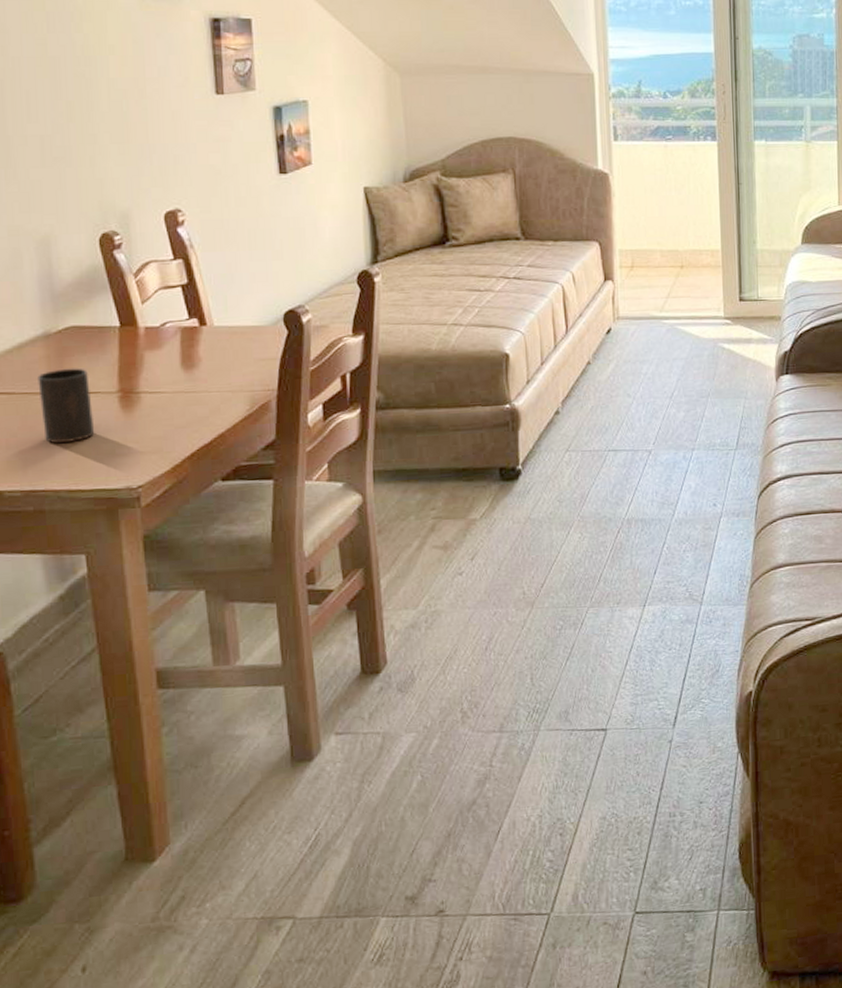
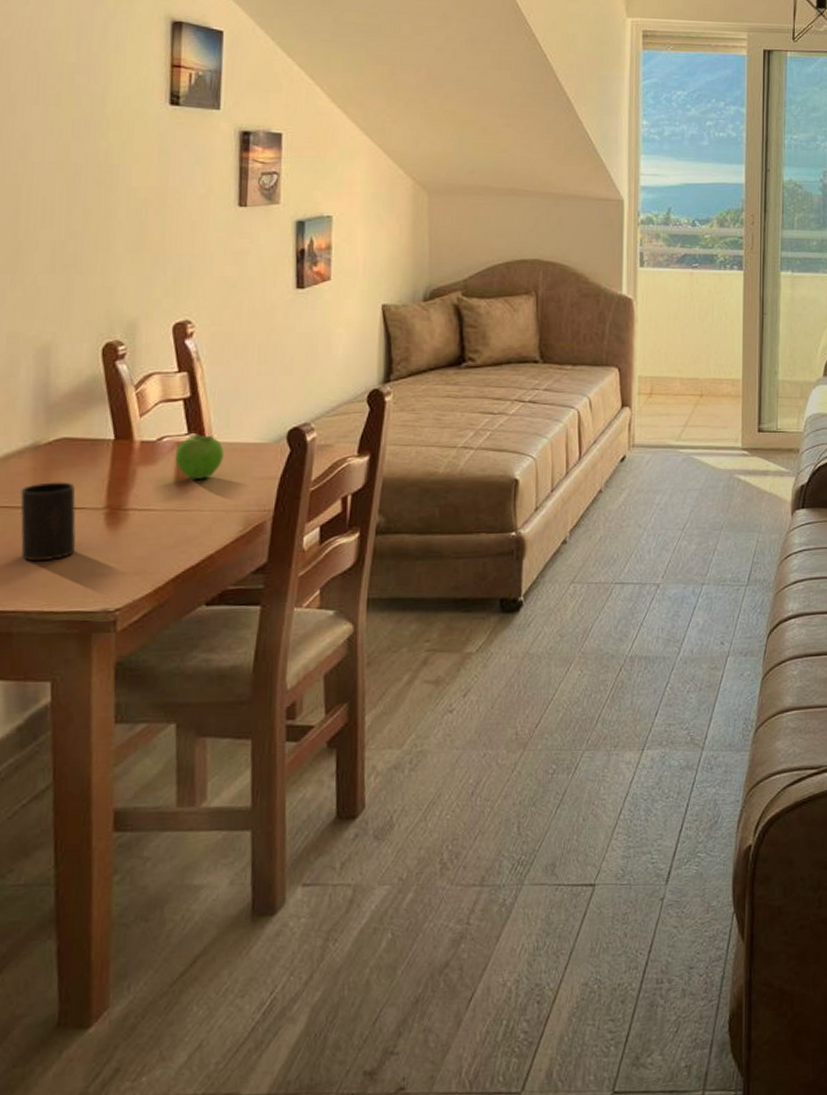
fruit: none [179,317,225,362] -> present [175,432,224,479]

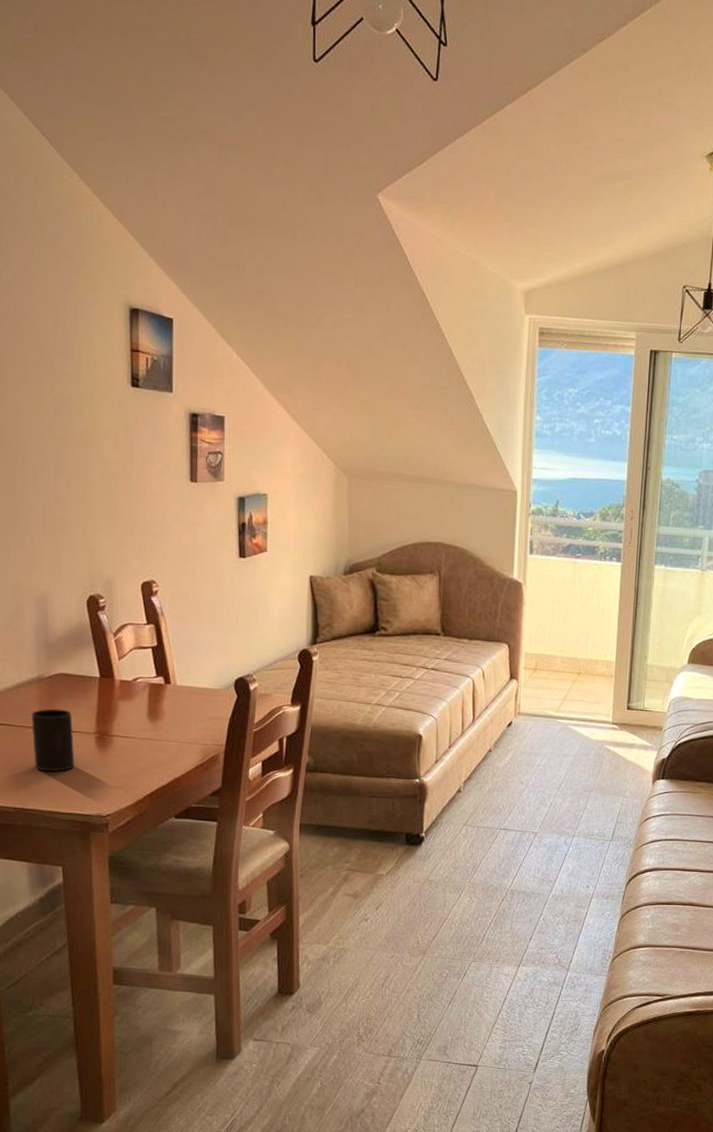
fruit: present [175,432,224,479] -> none [147,676,185,715]

